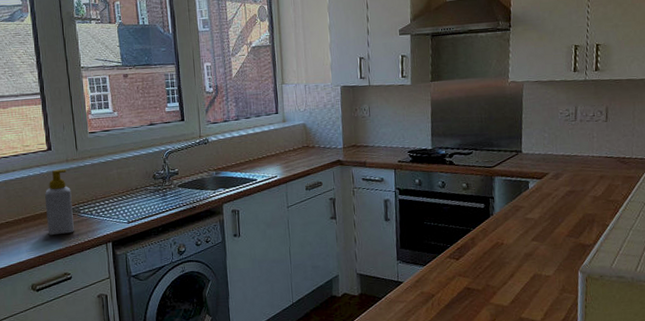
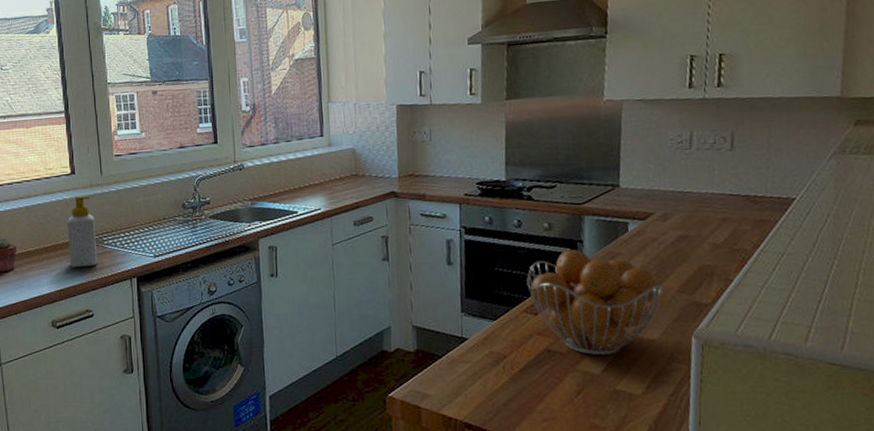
fruit basket: none [450,205,557,291] -> present [526,250,664,355]

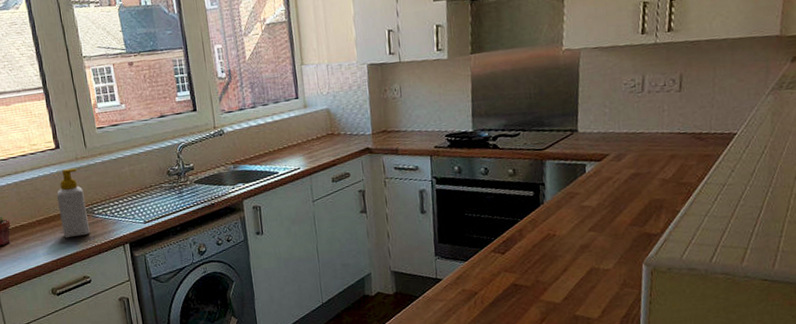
fruit basket: present [526,250,664,355] -> none [494,192,618,287]

